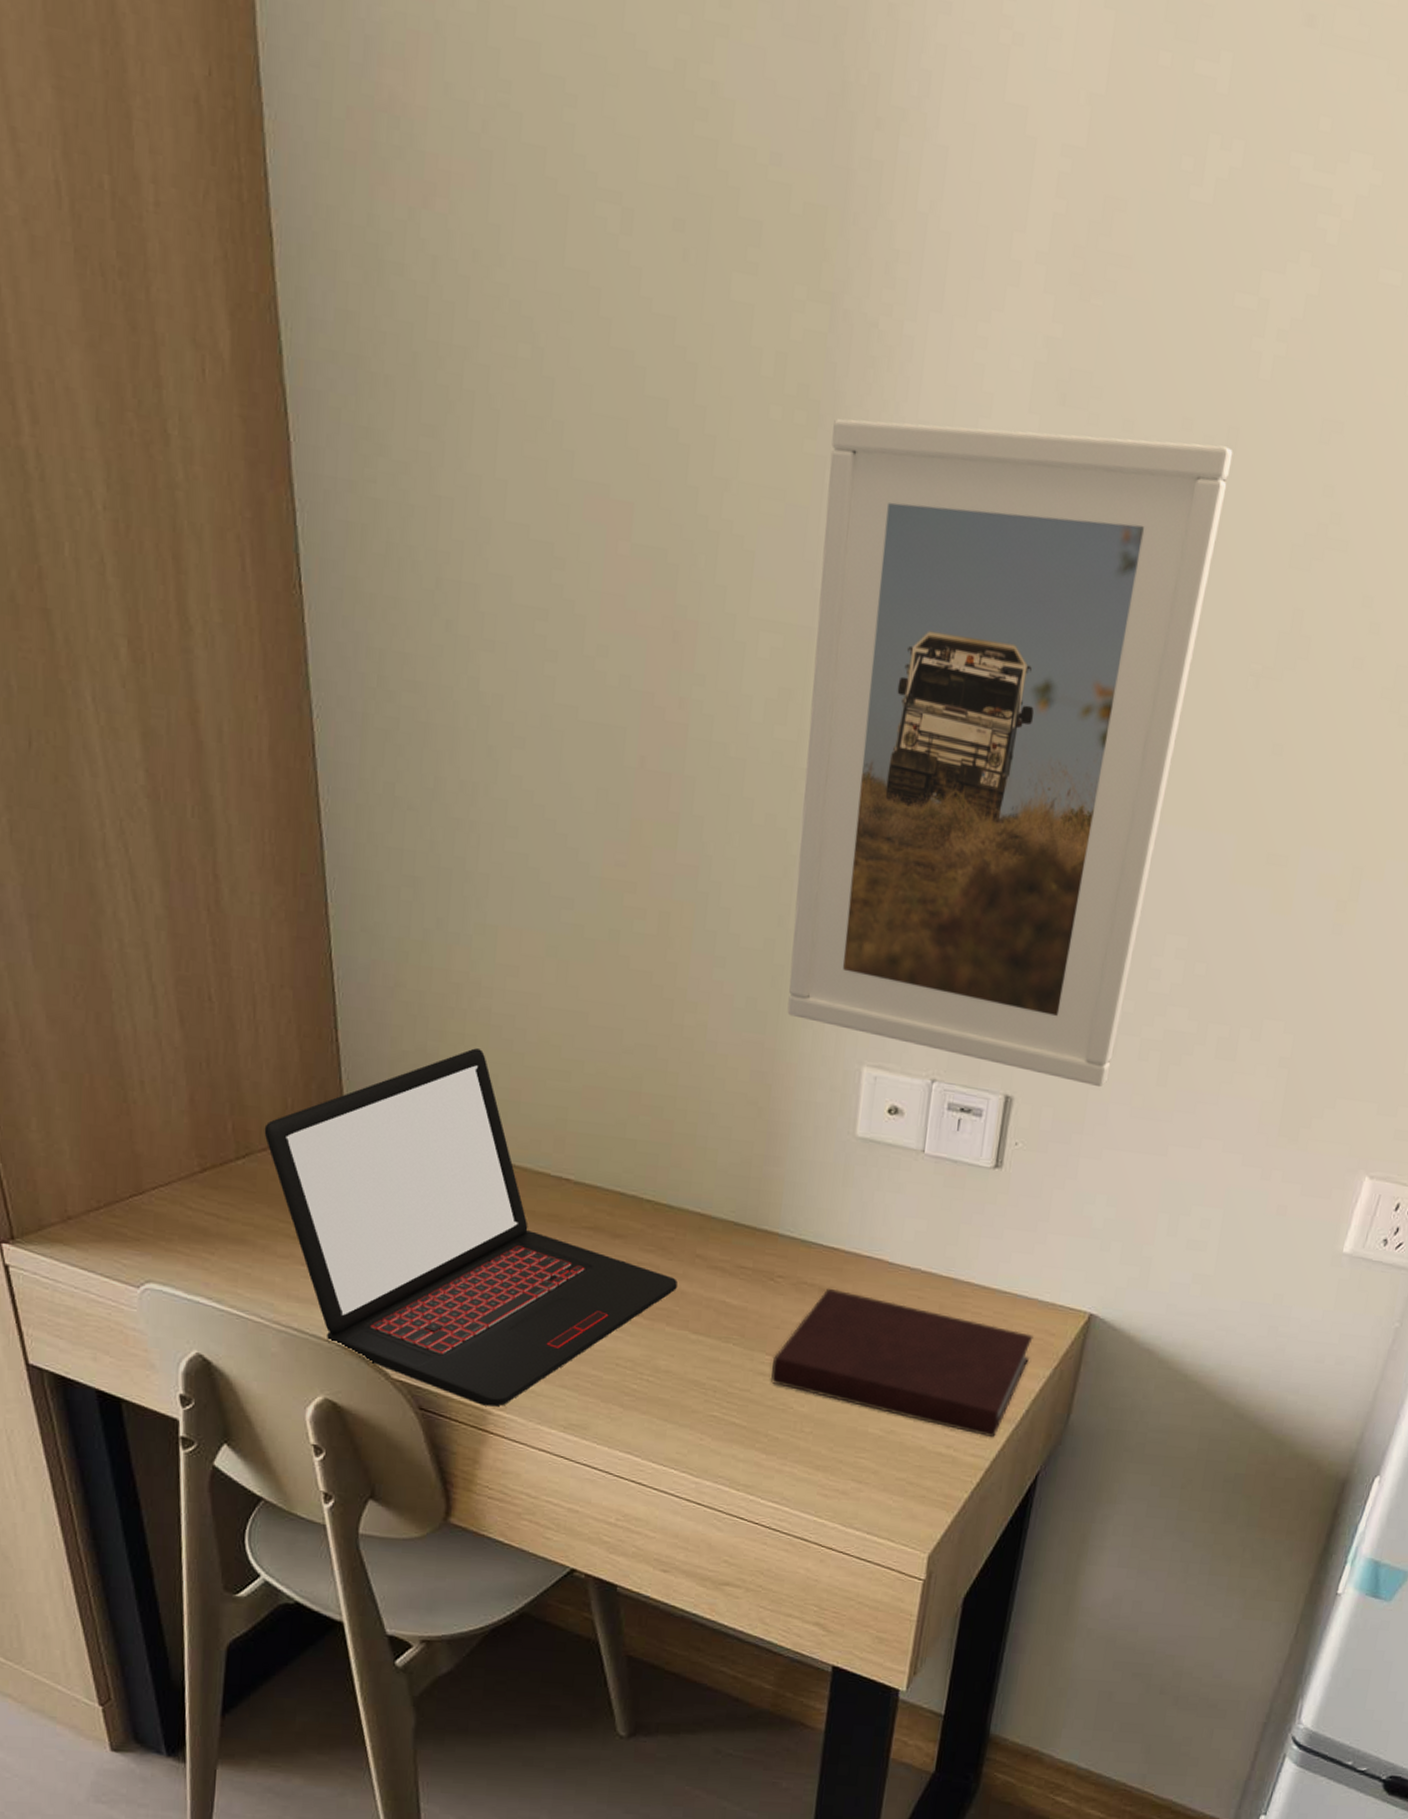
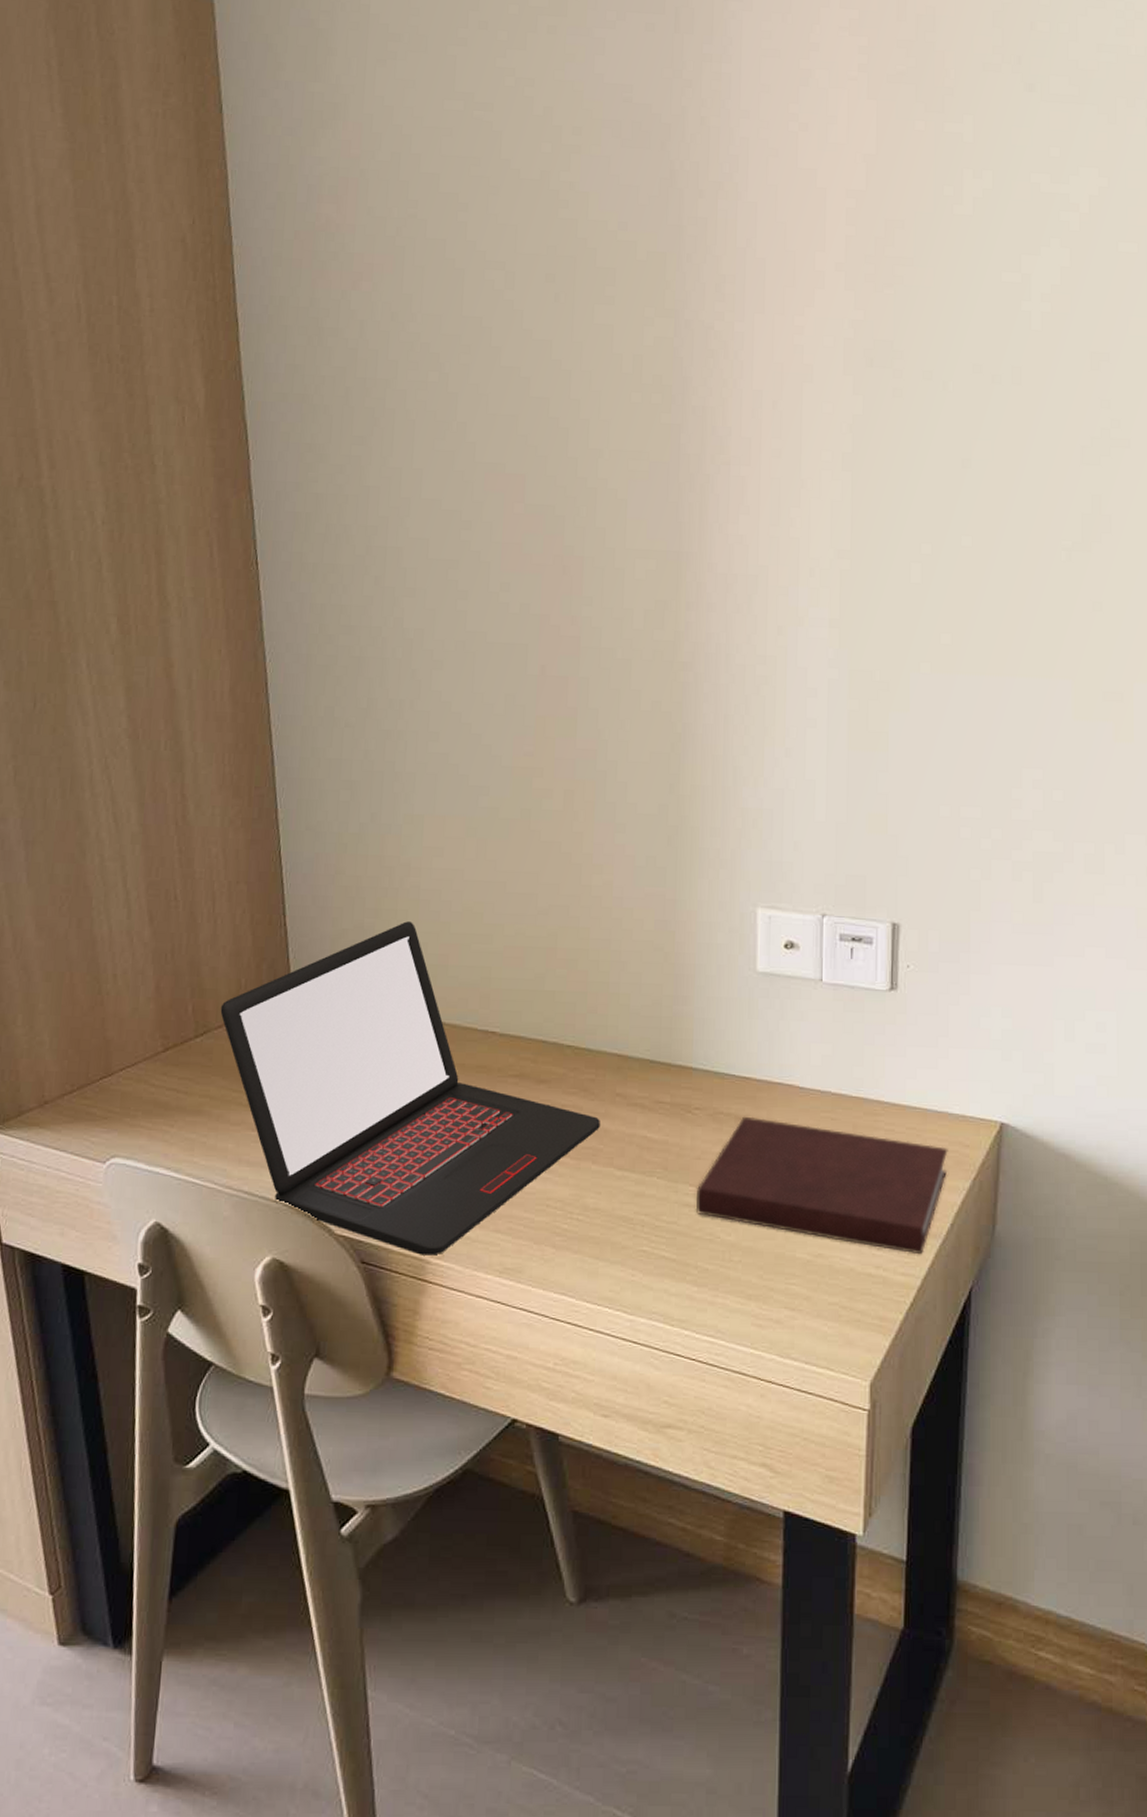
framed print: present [787,418,1233,1088] -> none [683,381,1019,909]

